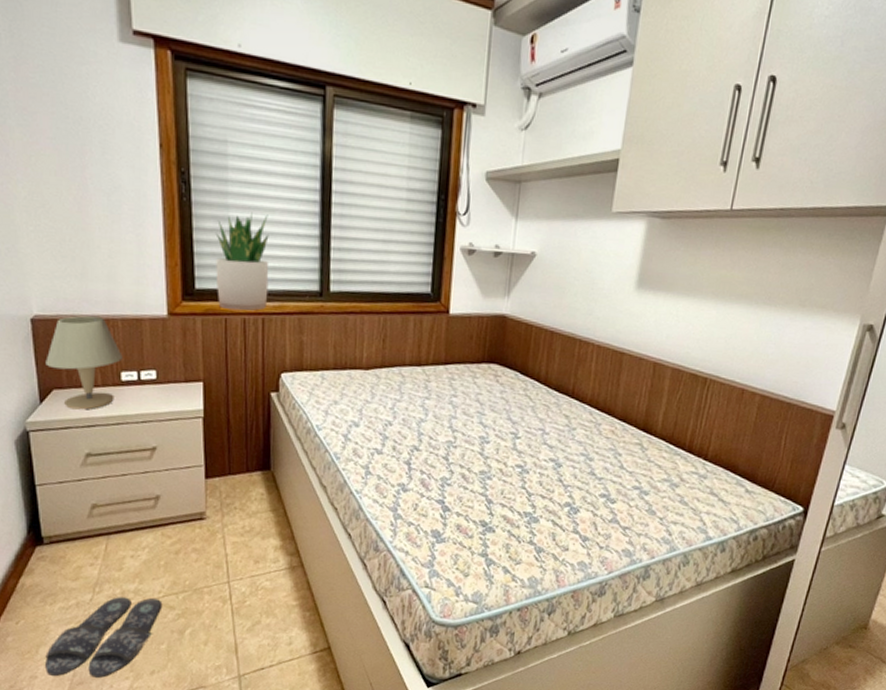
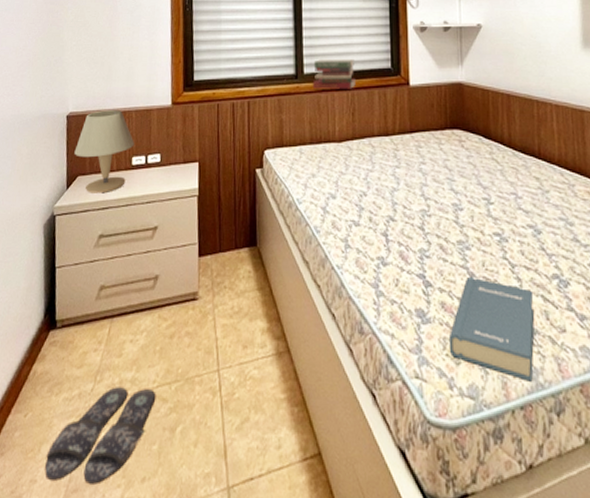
planter: present [215,211,269,312] -> none [210,14,253,97]
books: none [339,276,390,313] -> present [312,59,356,89]
hardback book: none [459,504,545,590] -> present [448,277,535,382]

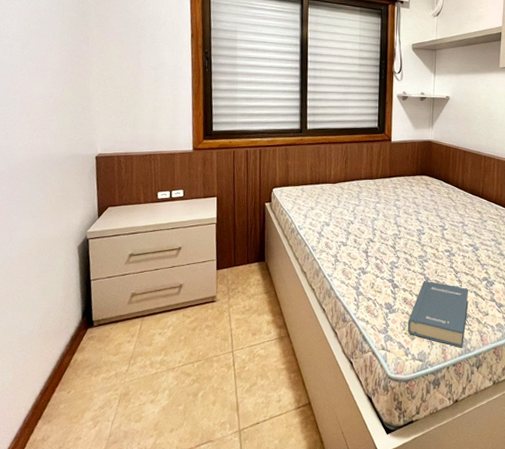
slippers: present [45,387,156,484] -> none [88,367,182,437]
table lamp: present [74,110,135,194] -> none [104,153,160,221]
books: present [312,59,356,89] -> none [313,118,349,143]

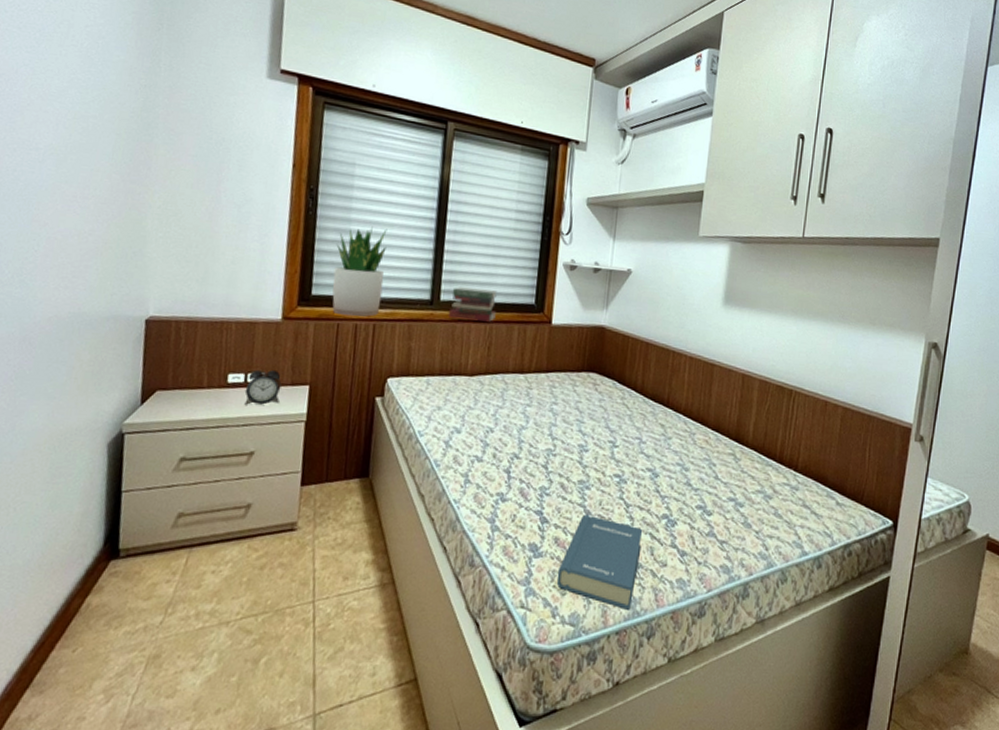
alarm clock: none [171,187,197,214] -> present [244,369,282,405]
planter: none [227,76,265,145] -> present [332,226,388,318]
books: none [313,118,349,143] -> present [447,287,497,322]

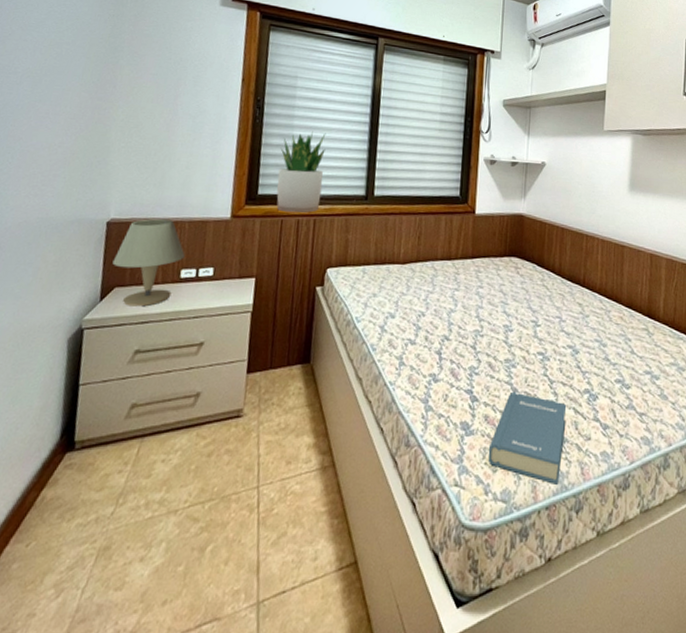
table lamp: none [153,318,232,412] -> present [112,219,185,307]
alarm clock: present [244,369,282,405] -> none [195,264,230,298]
books: present [447,287,497,322] -> none [381,183,425,214]

